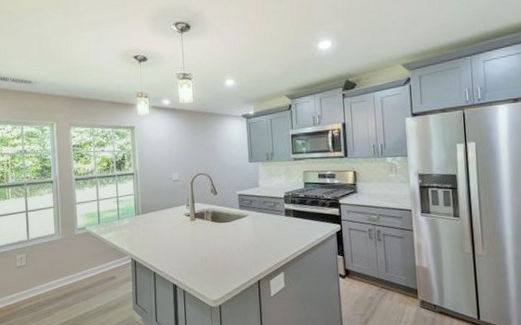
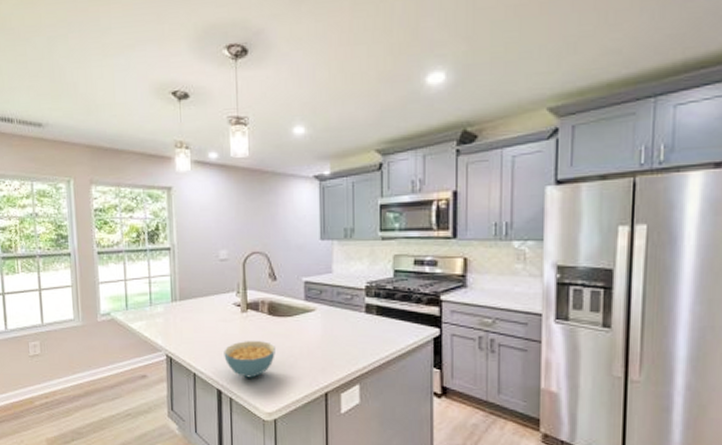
cereal bowl: none [178,243,218,273] -> present [224,341,275,378]

